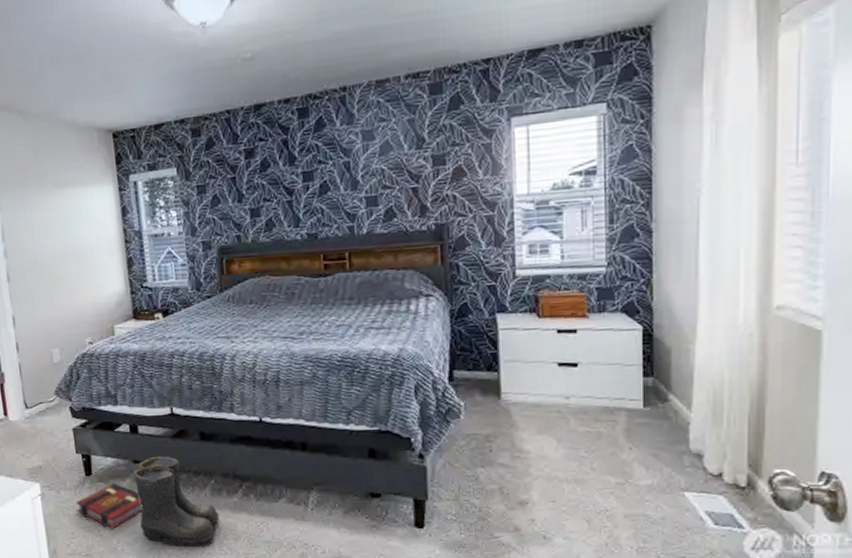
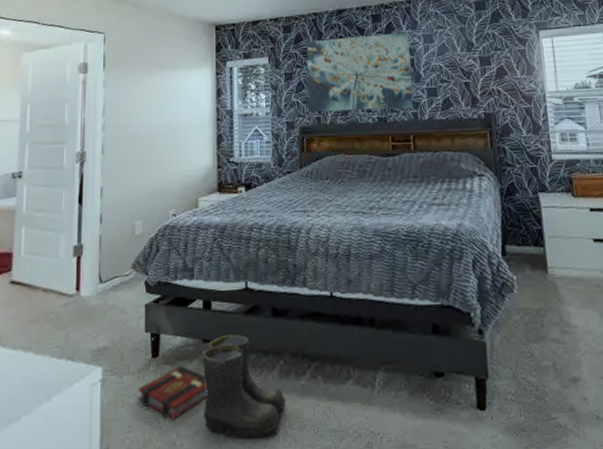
wall art: none [219,128,349,230] -> present [306,32,413,112]

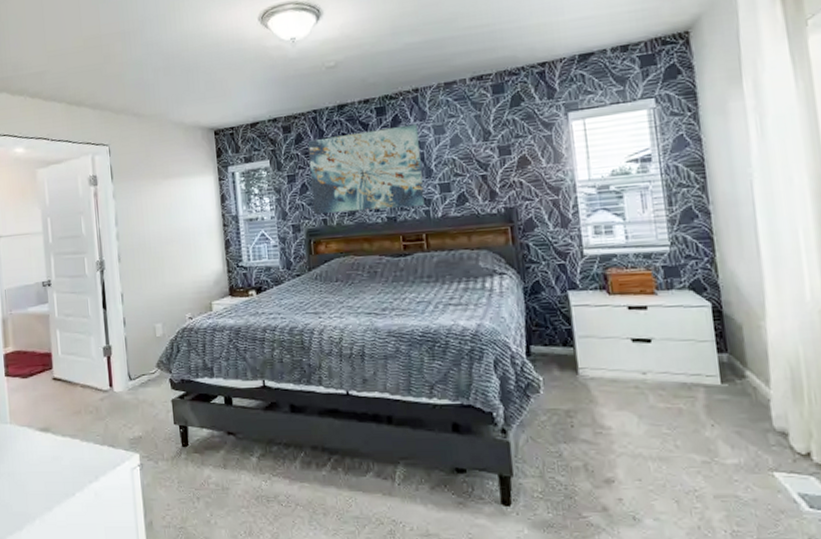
book: present [137,366,208,420] -> none [172,455,236,501]
boots: present [202,334,286,439] -> none [227,427,309,521]

